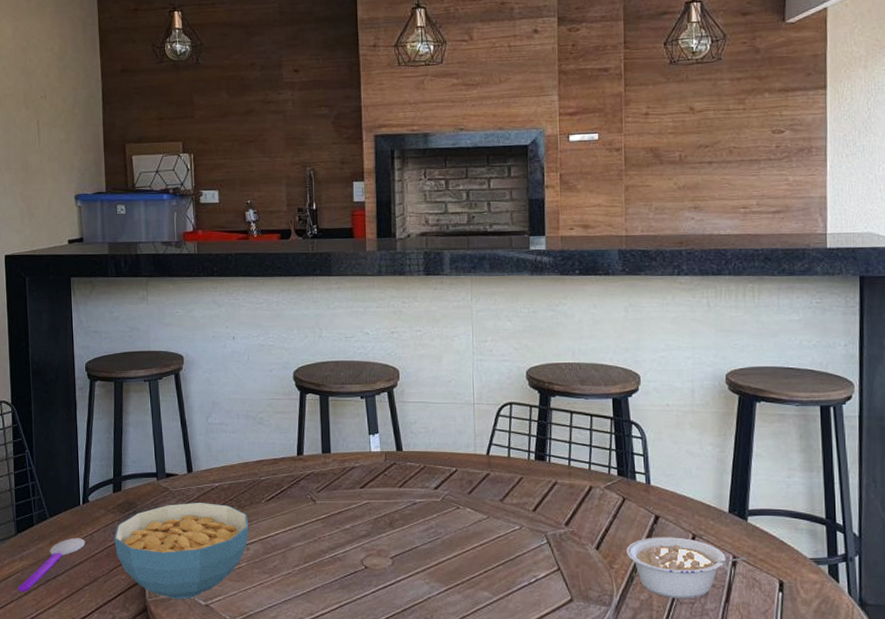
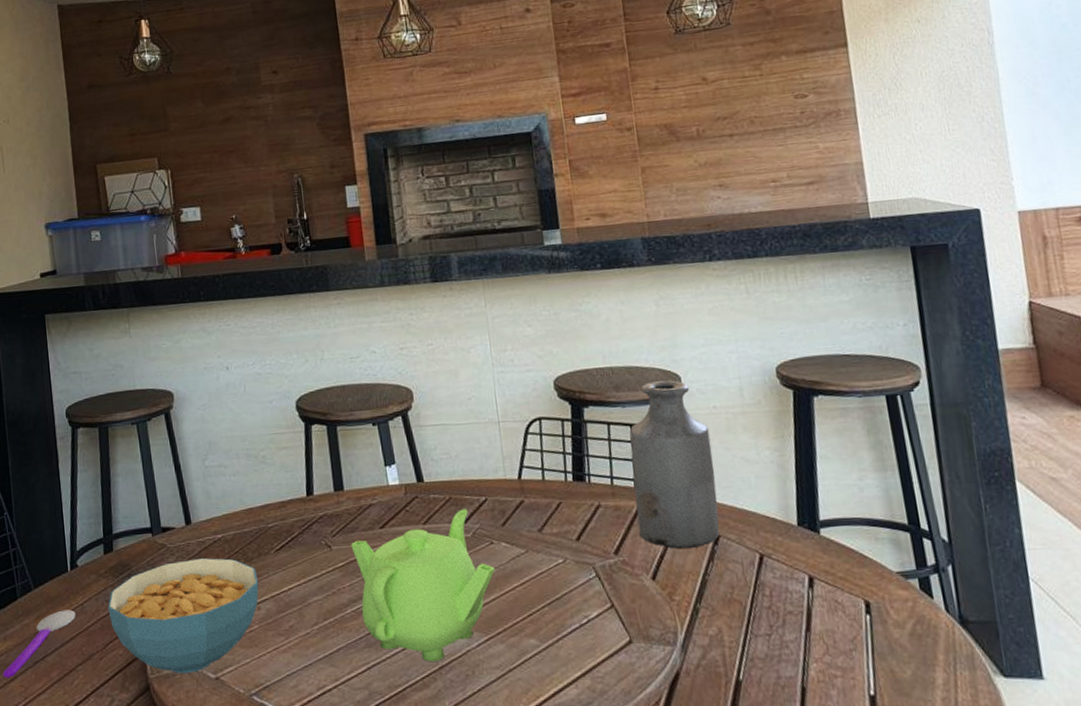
teapot: none [333,477,459,605] -> present [351,509,495,662]
bottle: none [588,378,662,526] -> present [629,380,720,549]
legume: present [626,537,746,599] -> none [686,558,824,632]

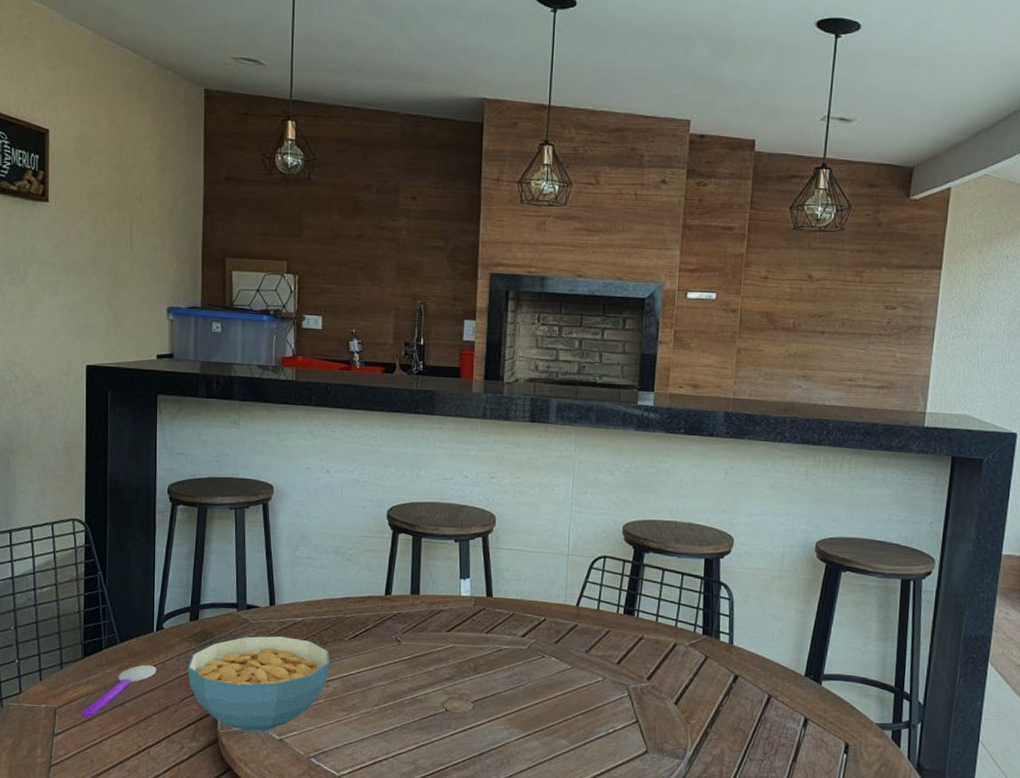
teapot: present [351,509,495,662] -> none [418,625,542,748]
bottle: present [629,380,720,549] -> none [671,539,748,683]

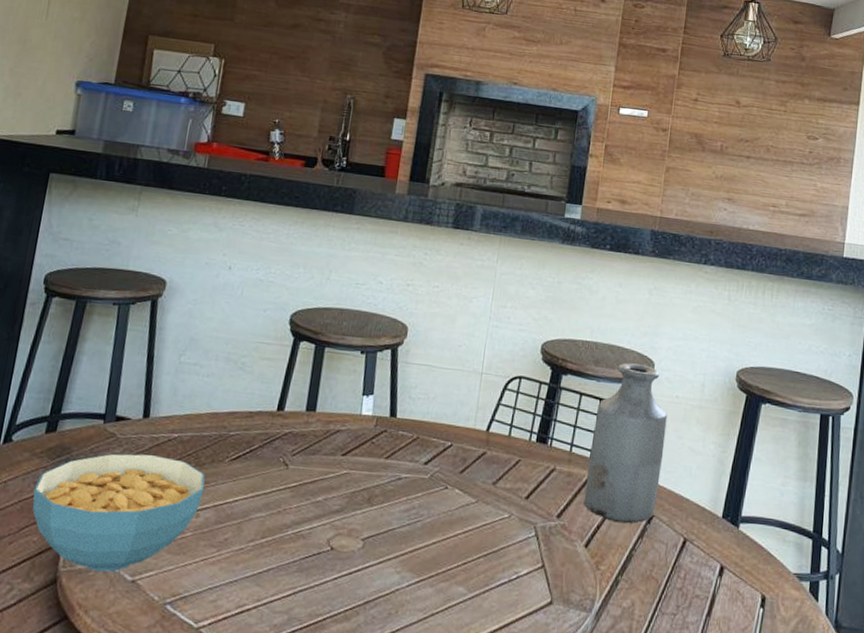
bottle: none [671,539,748,683] -> present [583,363,668,524]

